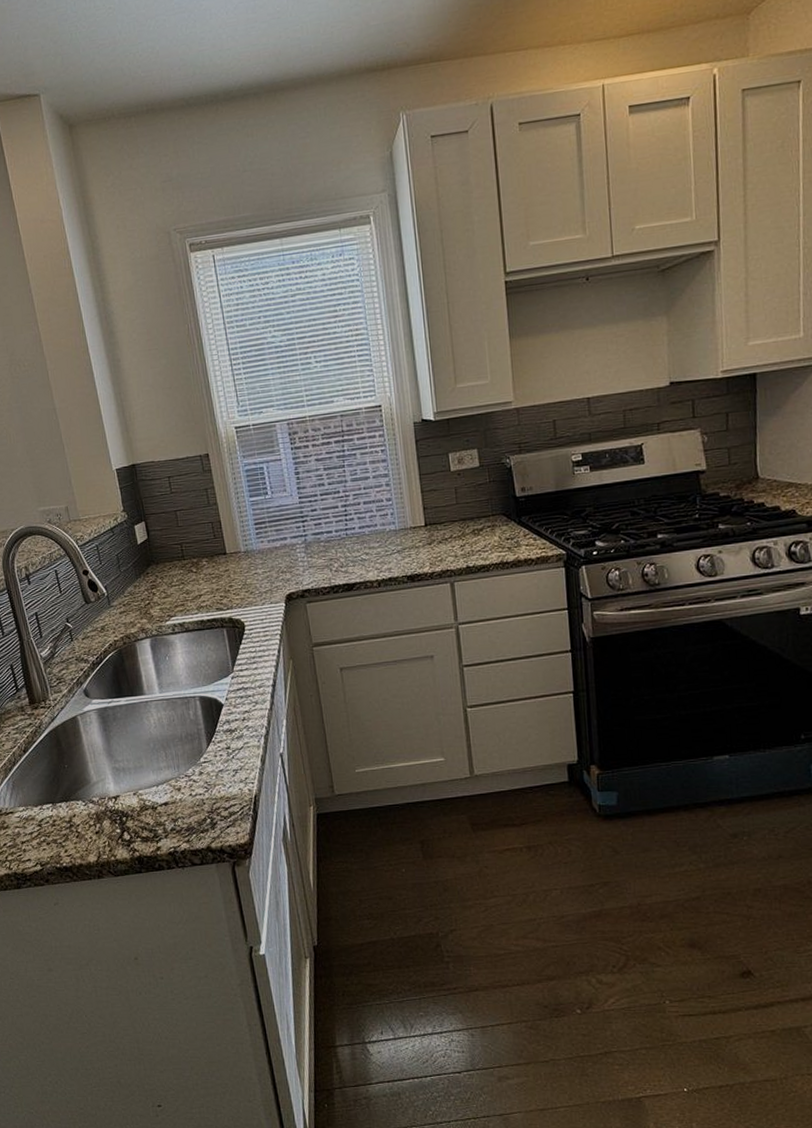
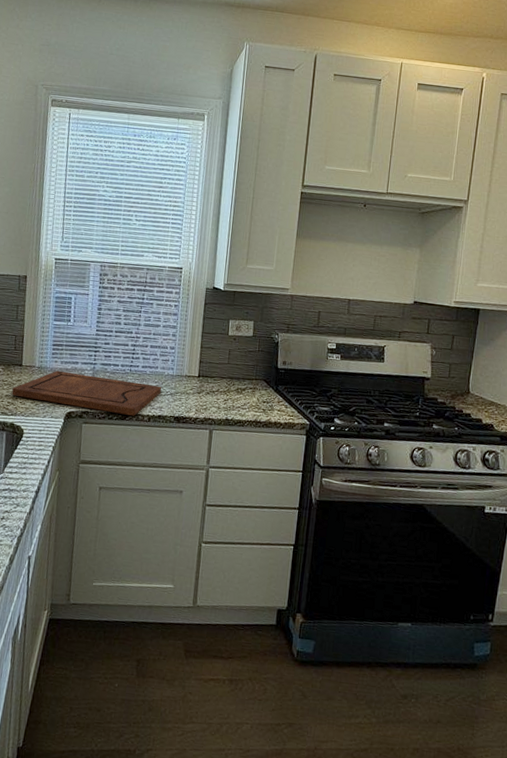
cutting board: none [222,545,387,588] -> present [11,370,162,416]

